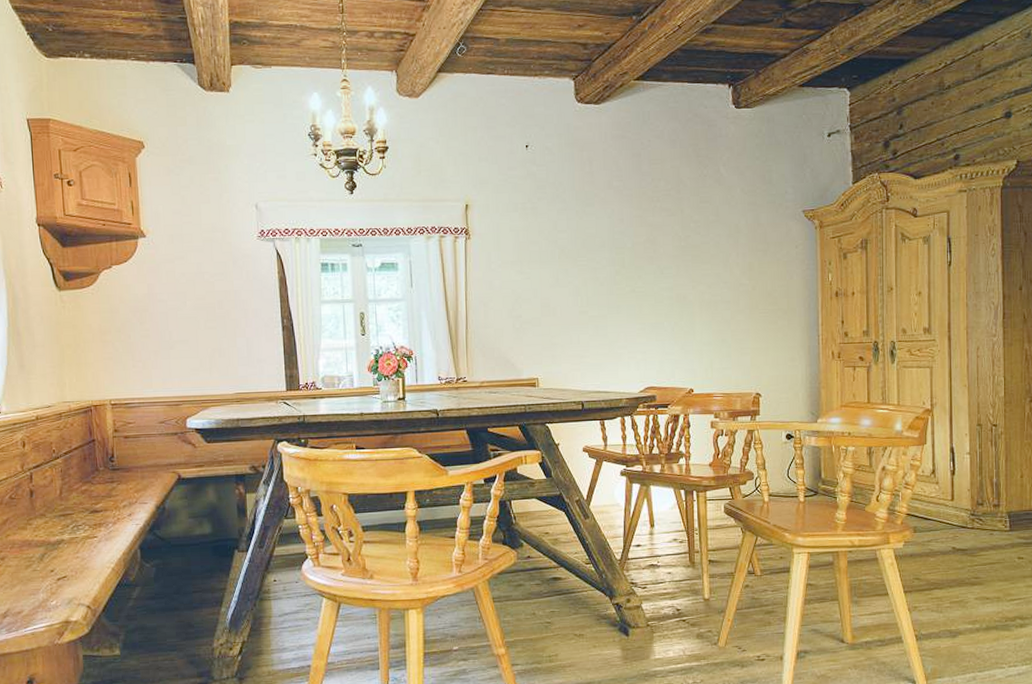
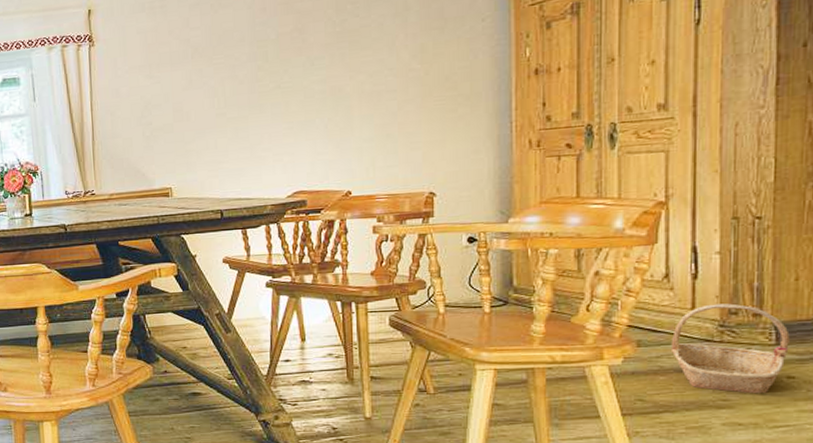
basket: none [937,496,1019,572] -> present [670,303,790,394]

